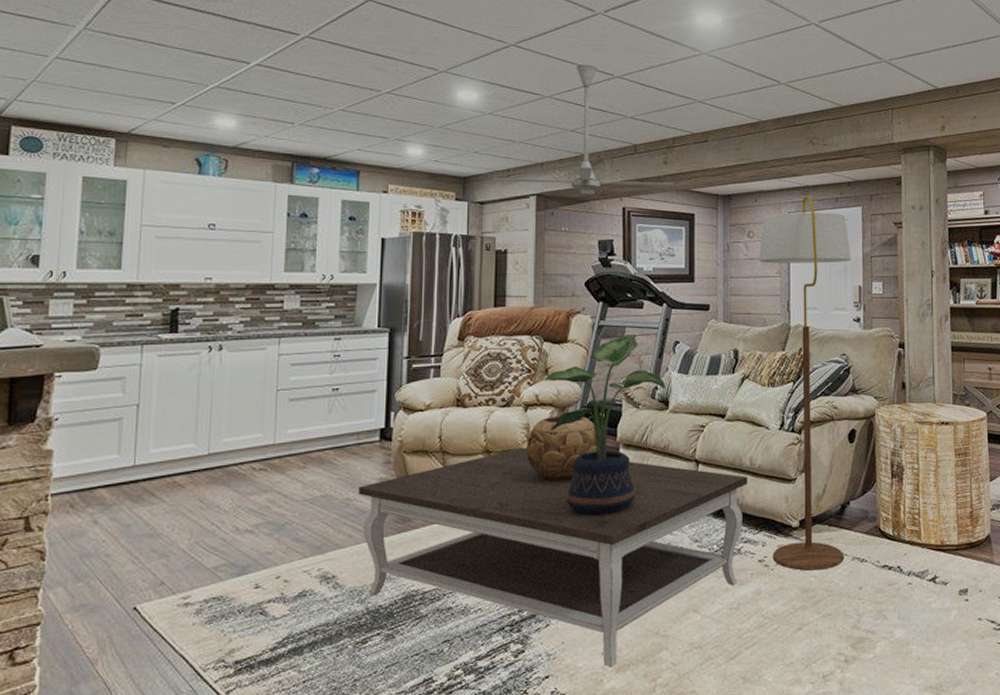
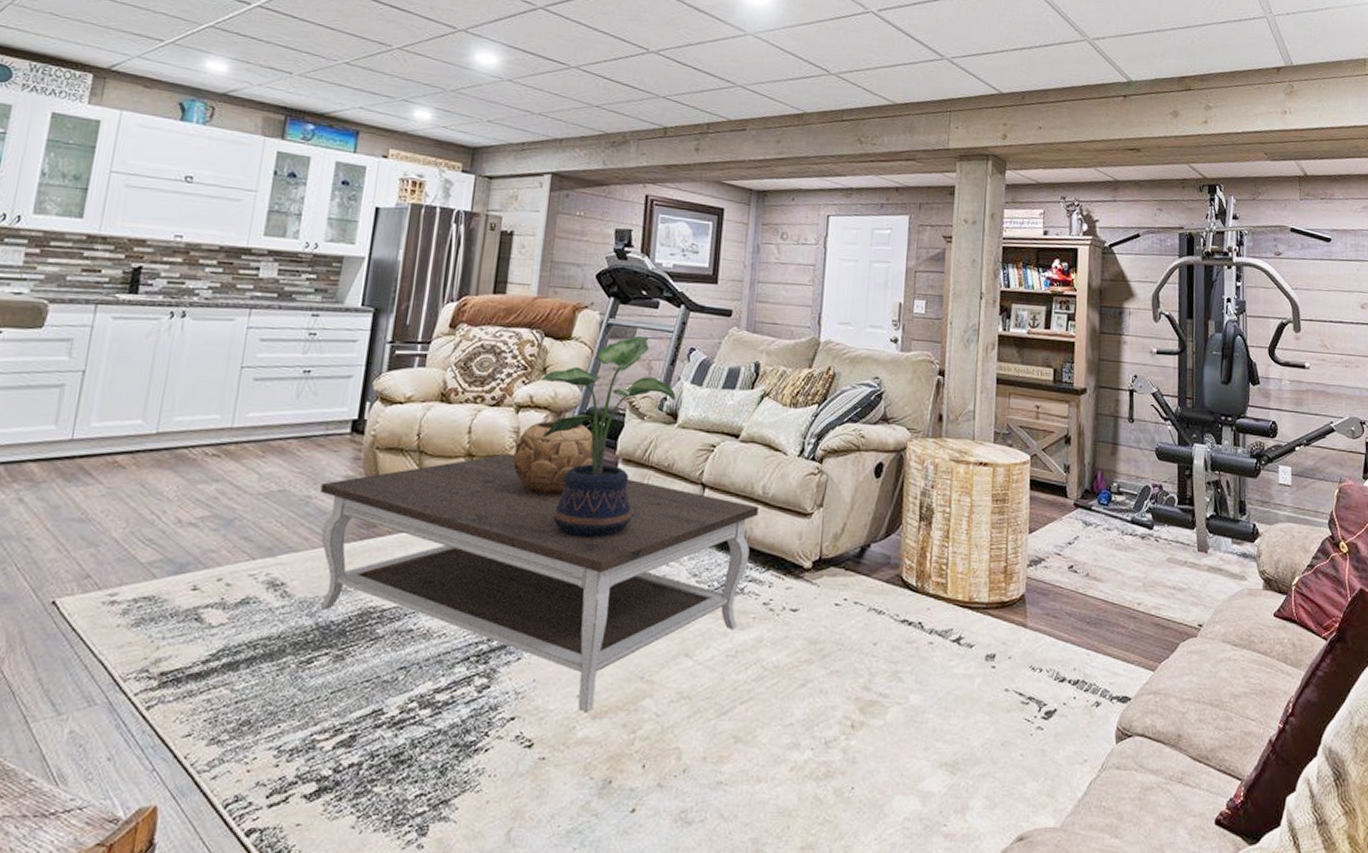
ceiling fan: present [493,64,674,195] -> none [505,35,704,179]
floor lamp: present [759,196,851,571] -> none [779,198,893,620]

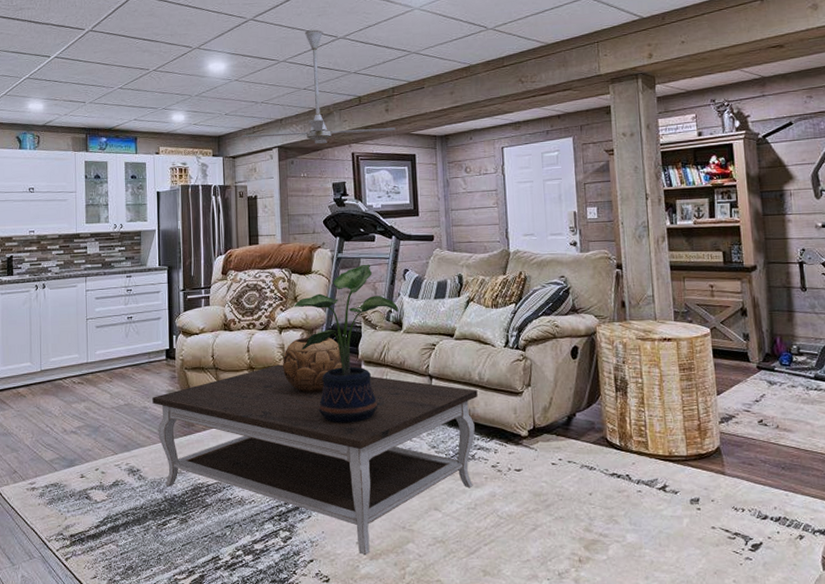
ceiling fan: none [505,35,704,179] -> present [242,29,395,144]

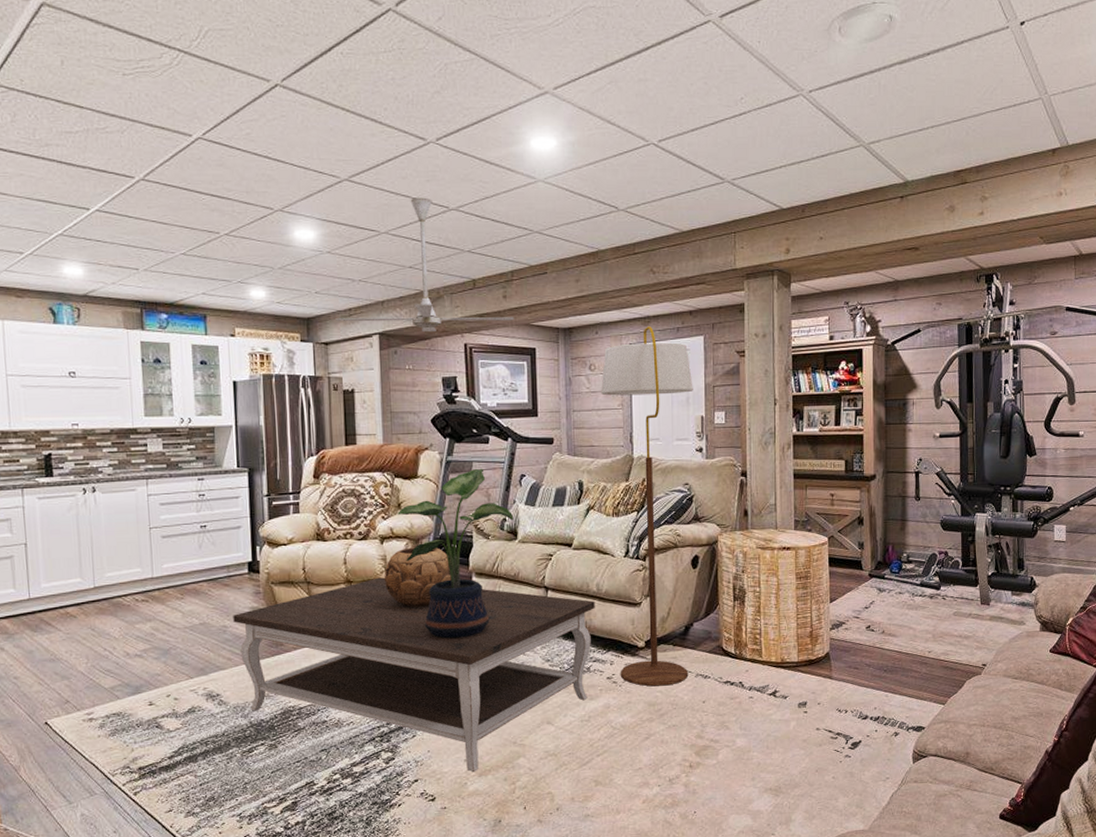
floor lamp: none [476,130,574,476] -> present [601,326,693,687]

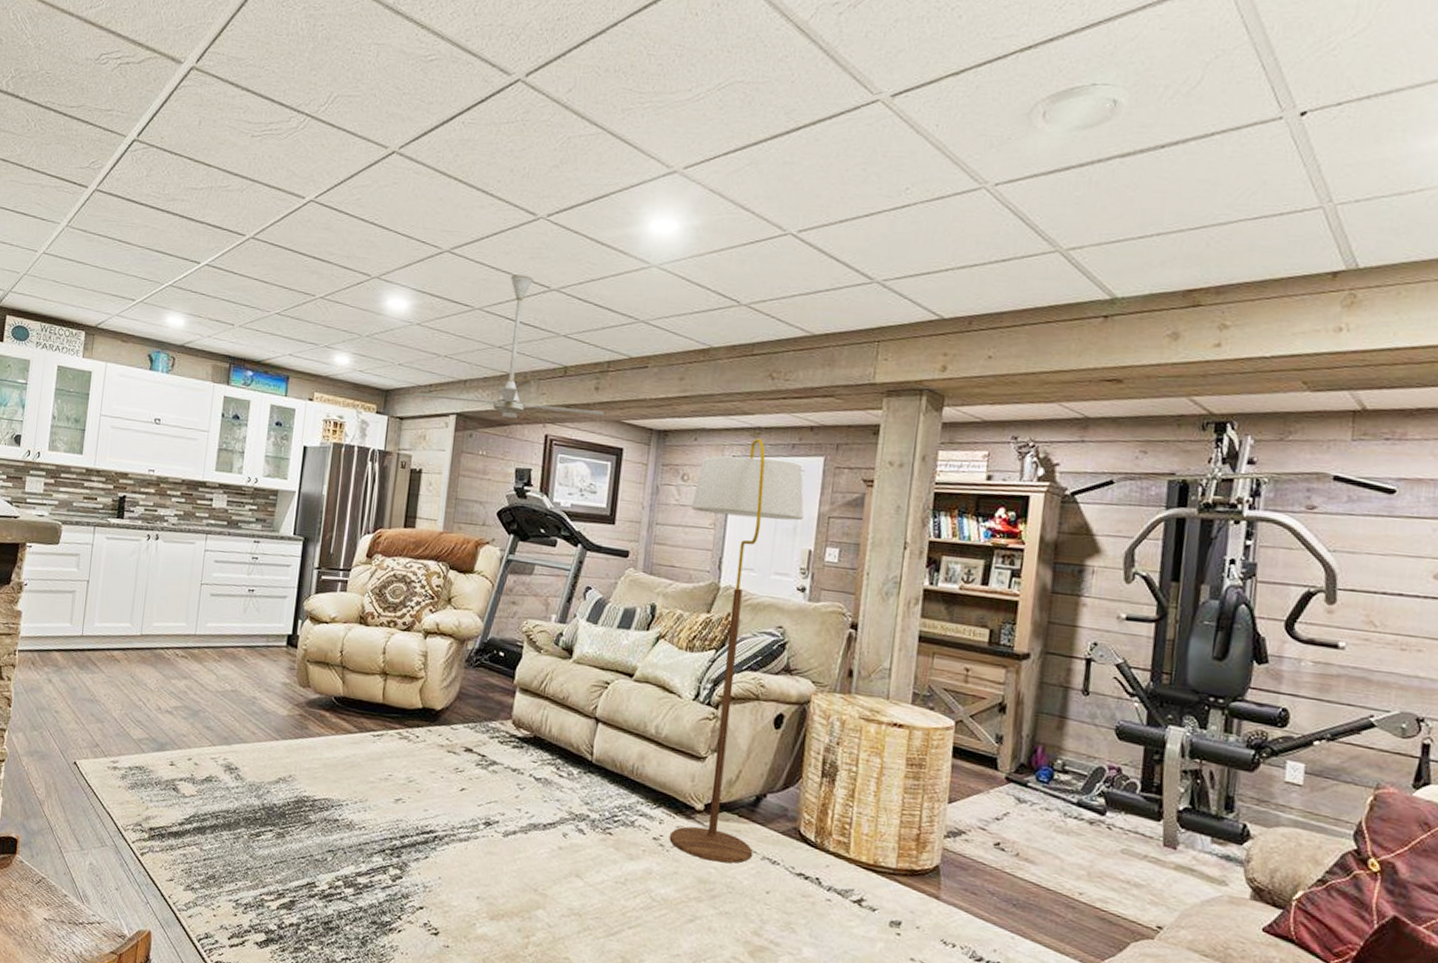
coffee table: present [233,577,595,773] -> none [264,674,651,914]
decorative bowl: present [384,547,452,607] -> none [421,647,495,716]
potted plant: present [397,468,514,639] -> none [446,572,572,759]

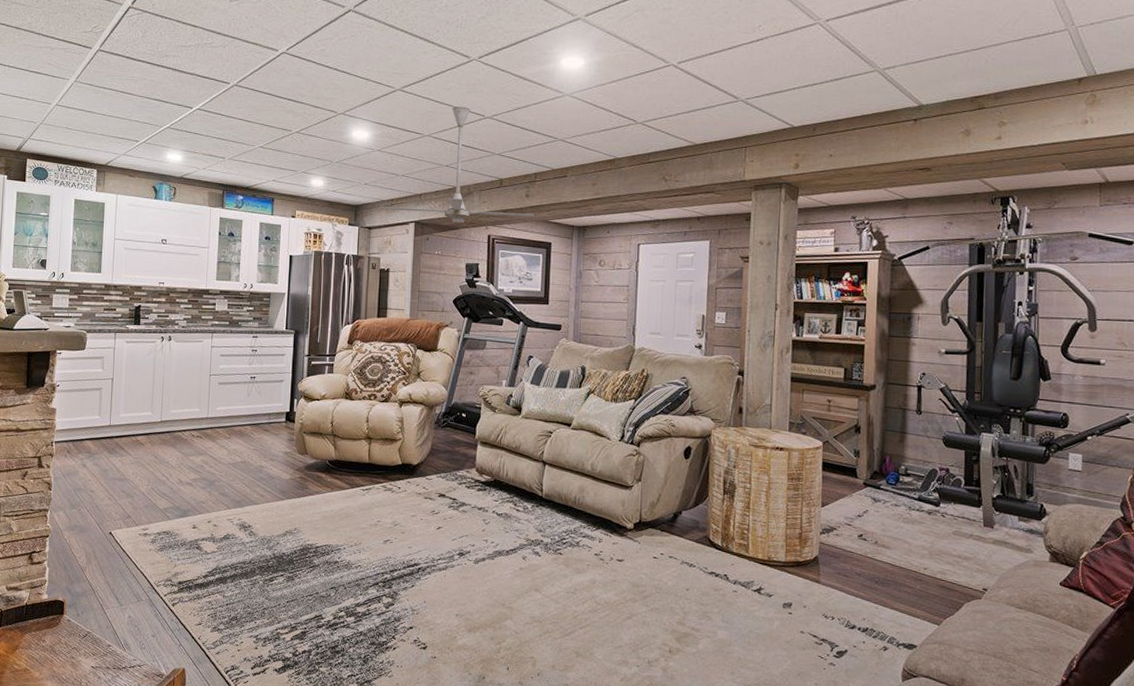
floor lamp: present [669,438,804,863] -> none [607,229,697,569]

